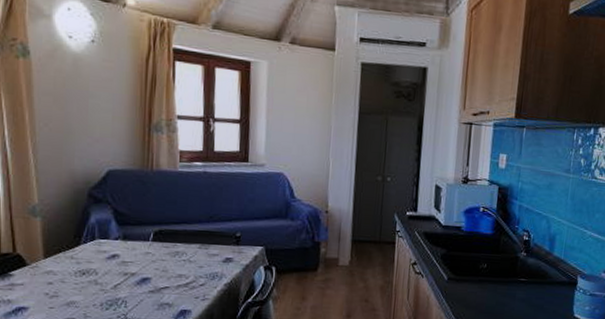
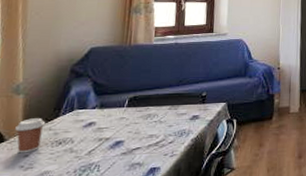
coffee cup: none [36,244,67,281] -> present [15,118,46,154]

